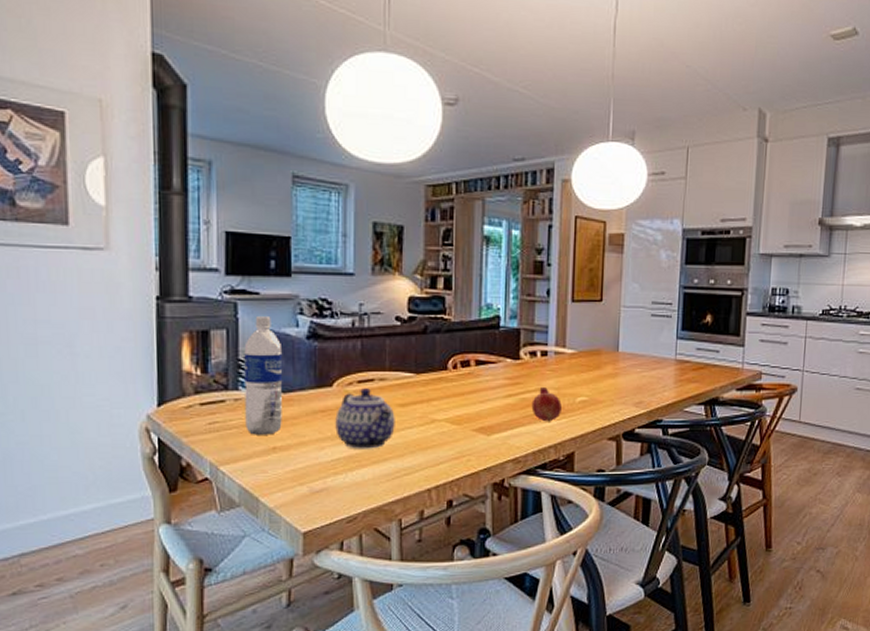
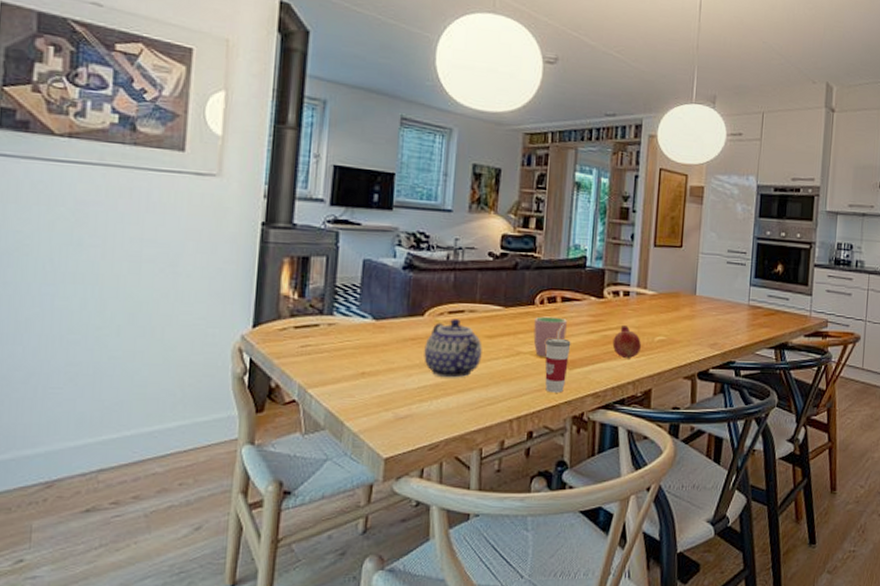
water bottle: present [244,316,283,435] -> none [337,246,379,360]
cup: none [448,381,482,424] -> present [533,316,567,357]
cup: none [461,389,488,460] -> present [544,324,571,393]

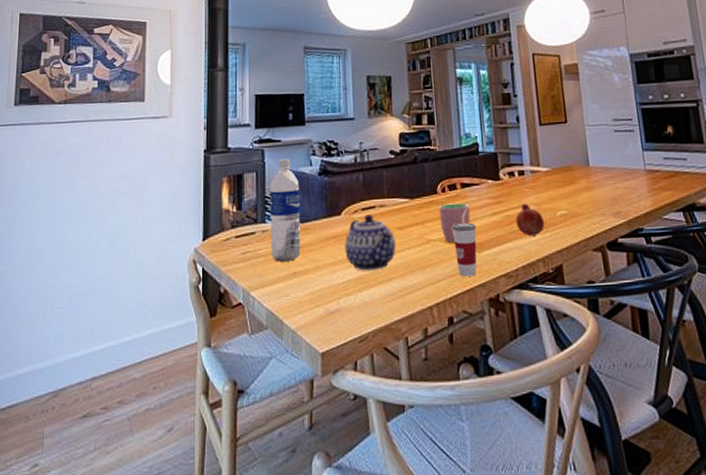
water bottle: none [337,246,379,360] -> present [270,159,301,262]

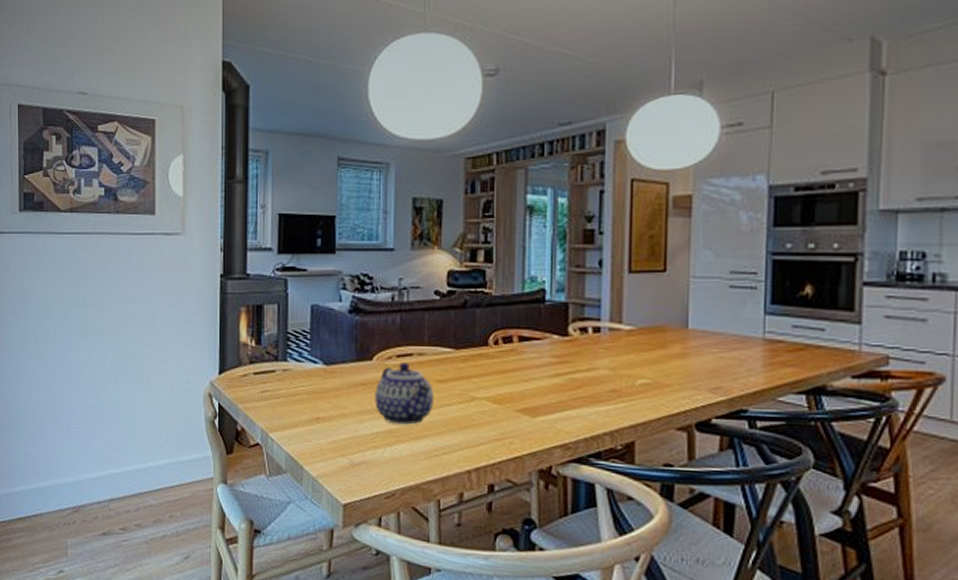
water bottle: present [270,159,301,262] -> none [292,292,327,405]
cup: present [439,203,471,243] -> none [489,358,526,403]
cup: present [452,209,477,277] -> none [503,366,532,443]
fruit: present [515,204,545,237] -> none [582,367,618,406]

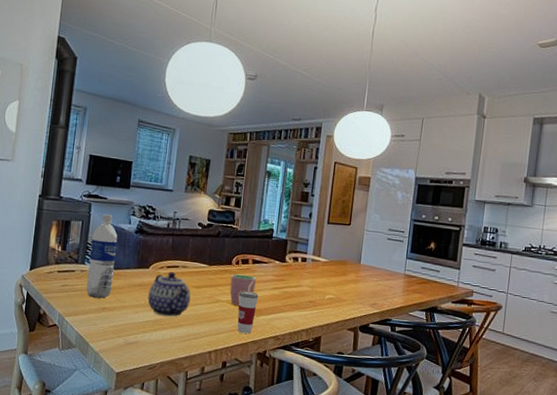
water bottle: none [292,292,327,405] -> present [86,214,118,299]
cup: none [489,358,526,403] -> present [229,274,256,306]
cup: none [503,366,532,443] -> present [237,281,259,334]

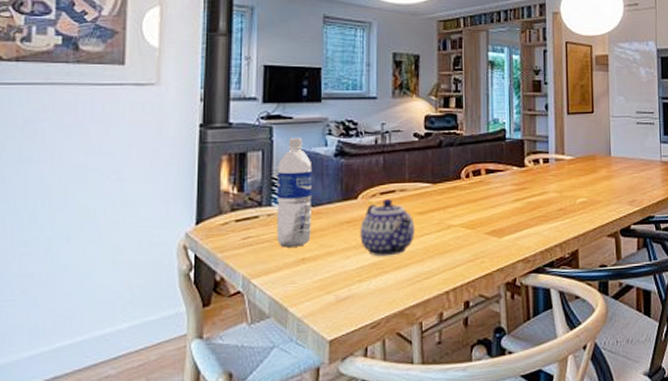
cup: present [229,274,256,306] -> none [462,188,493,228]
cup: present [237,281,259,334] -> none [474,195,498,262]

